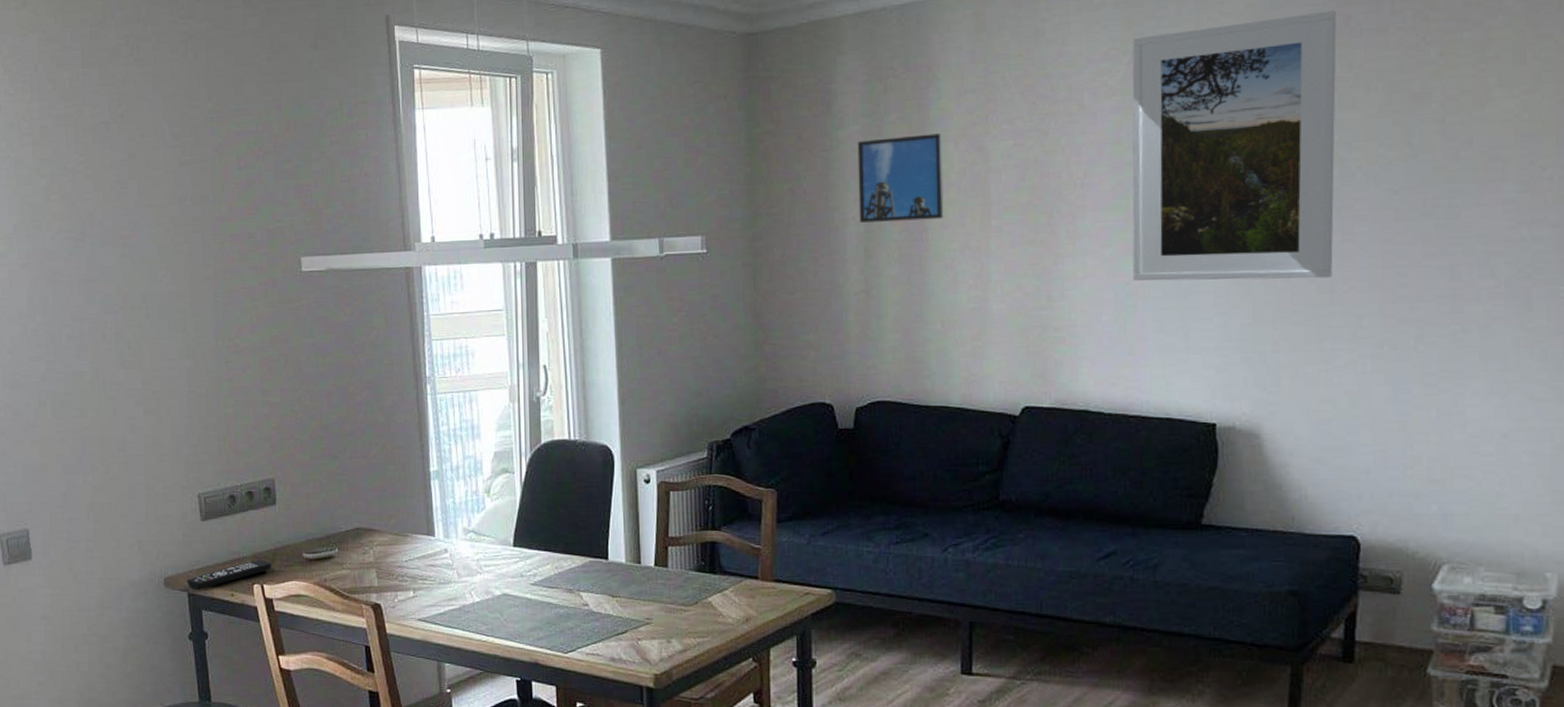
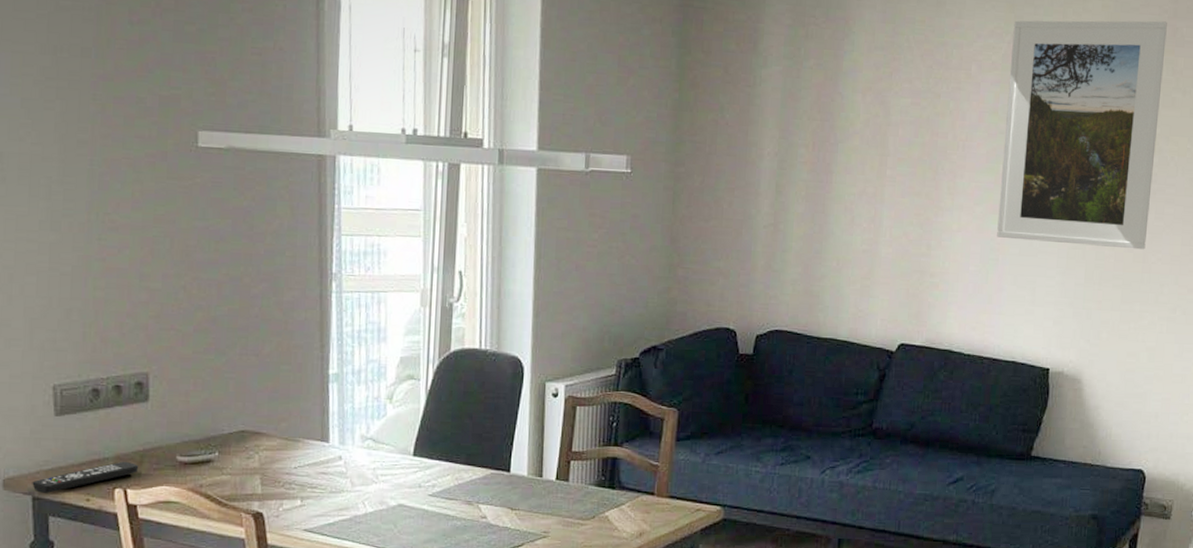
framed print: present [857,133,944,223] -> none [773,81,852,164]

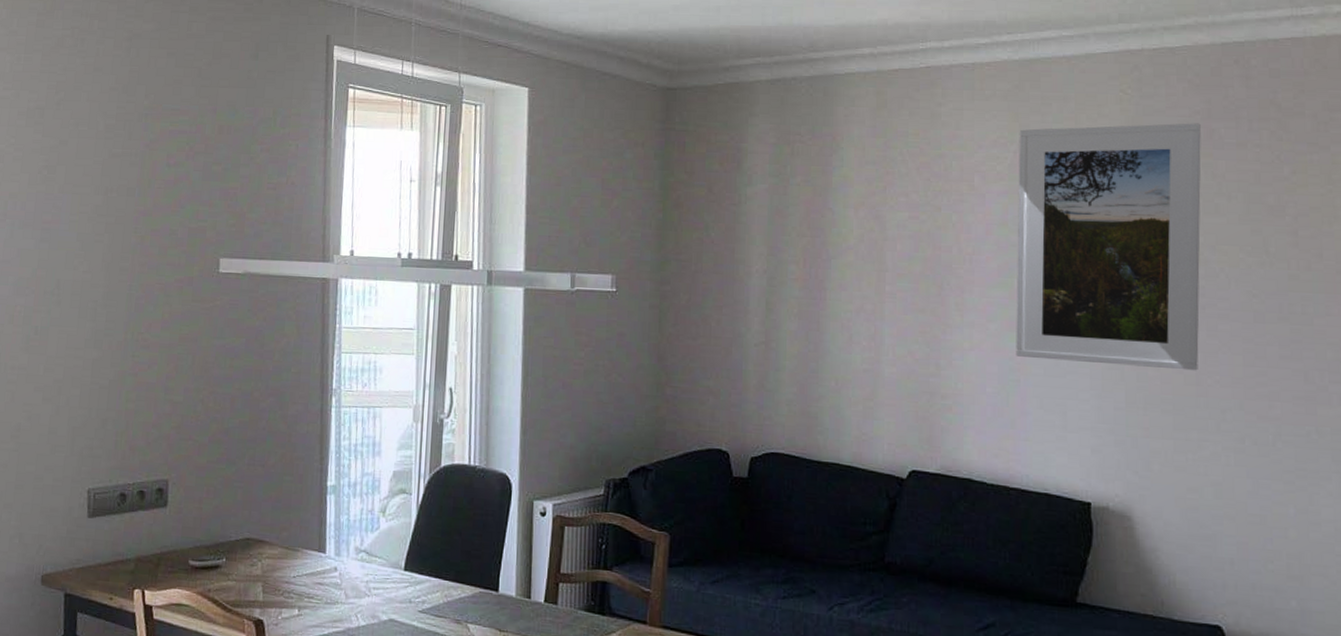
remote control: present [32,461,139,493] -> none [65,563,156,591]

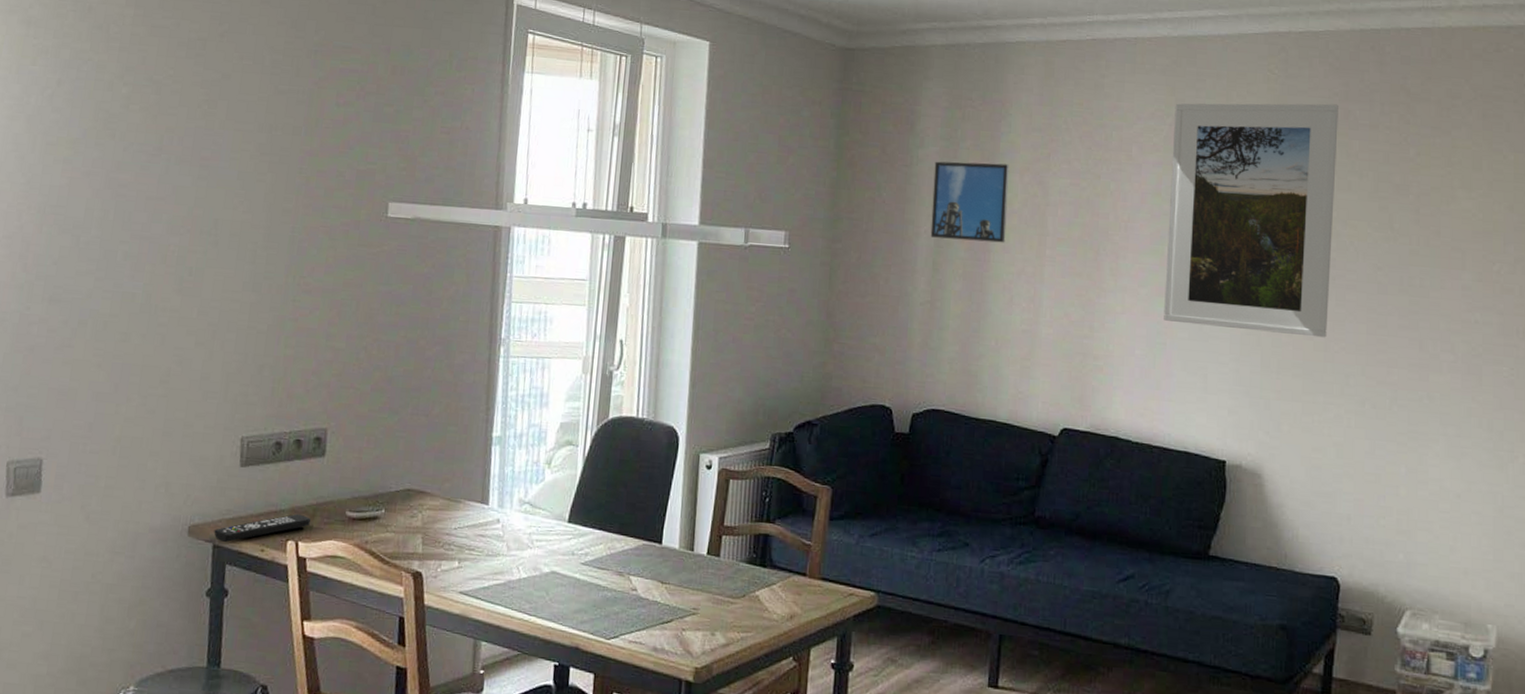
remote control: none [65,563,156,591] -> present [214,513,312,542]
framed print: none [762,198,843,280] -> present [930,161,1009,243]

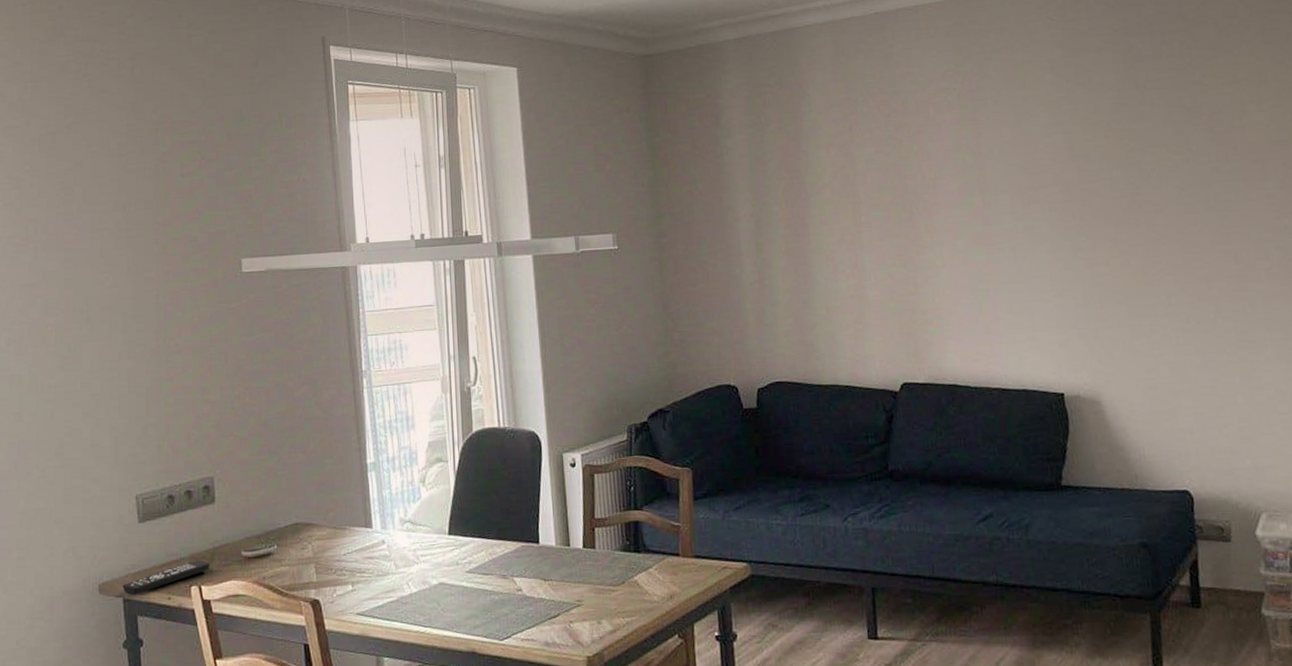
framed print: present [930,161,1009,243] -> none [744,141,822,220]
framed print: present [1164,103,1338,338] -> none [963,40,1143,268]

